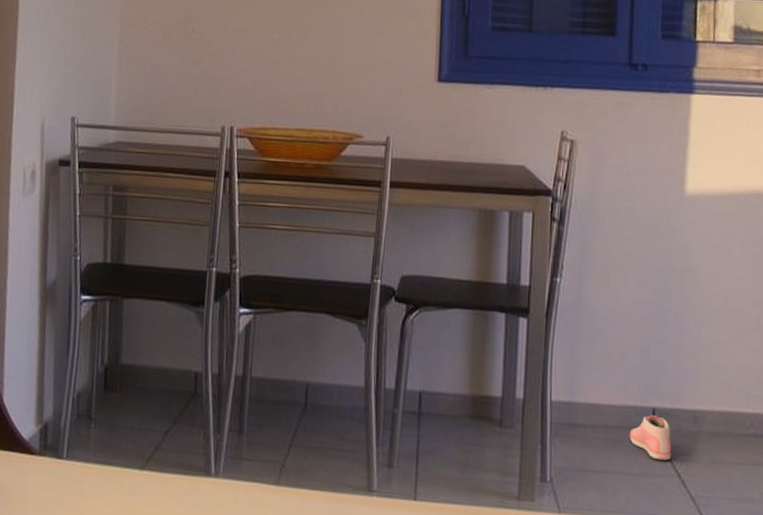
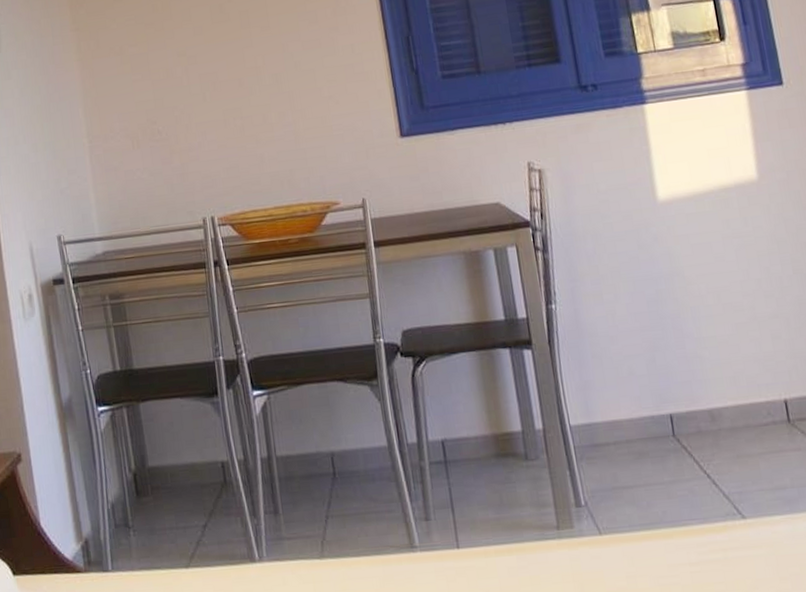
sneaker: present [629,415,672,461] -> none [652,421,698,465]

